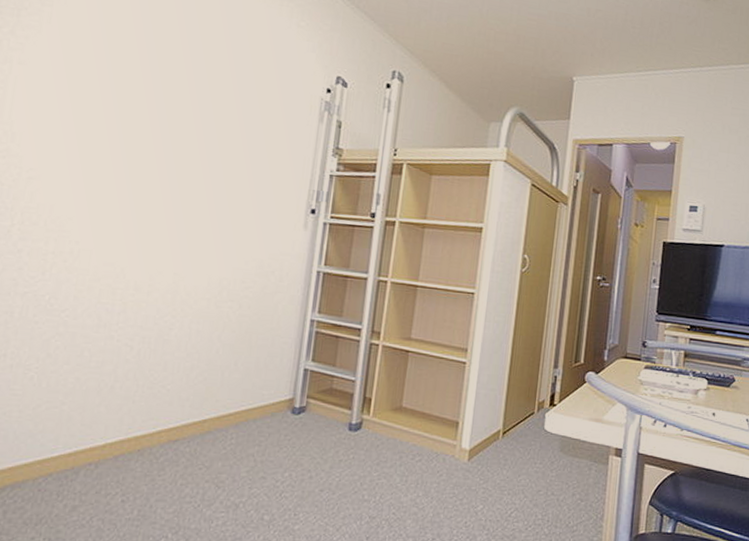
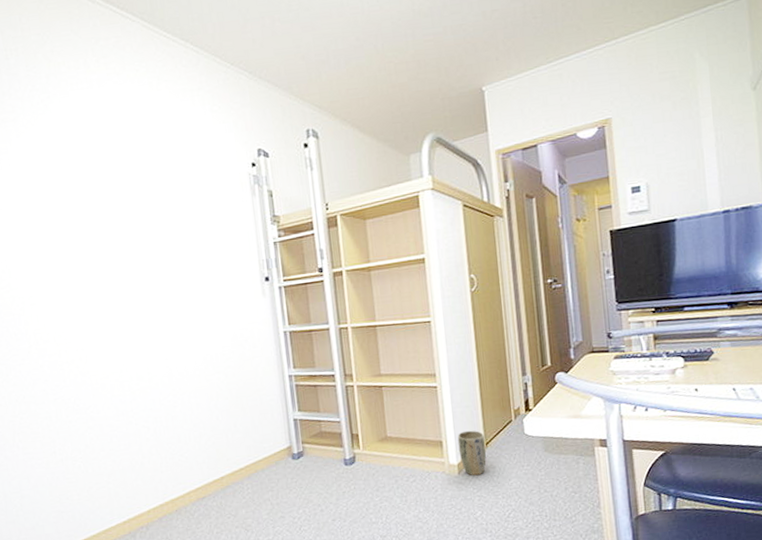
plant pot: none [473,415,503,466] -> present [457,430,486,476]

